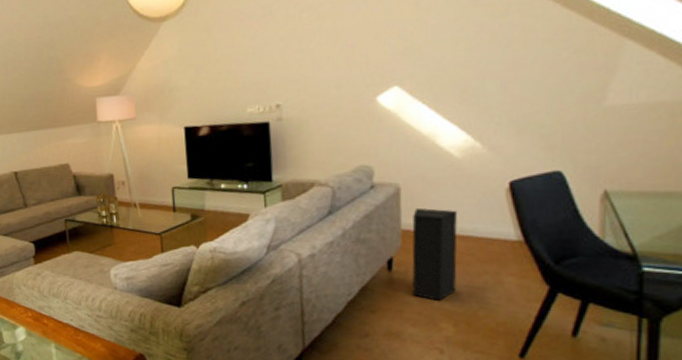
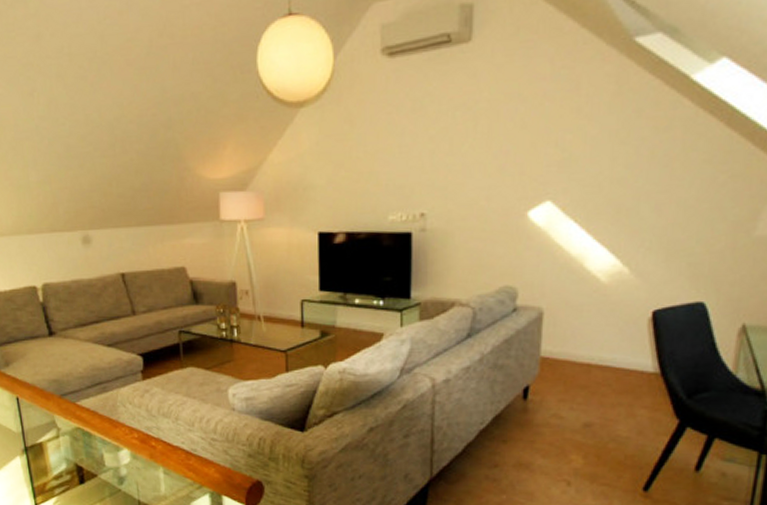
speaker: present [412,207,458,301] -> none [545,334,599,432]

